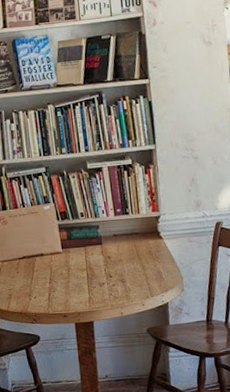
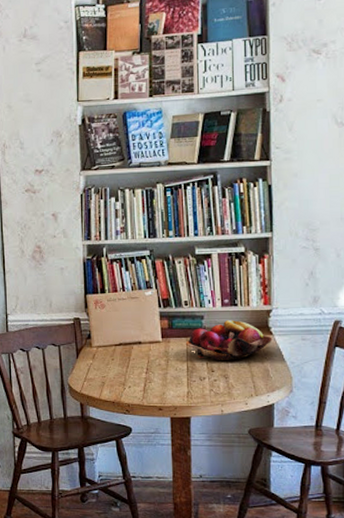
fruit basket: none [85,228,163,266] -> present [186,320,273,360]

